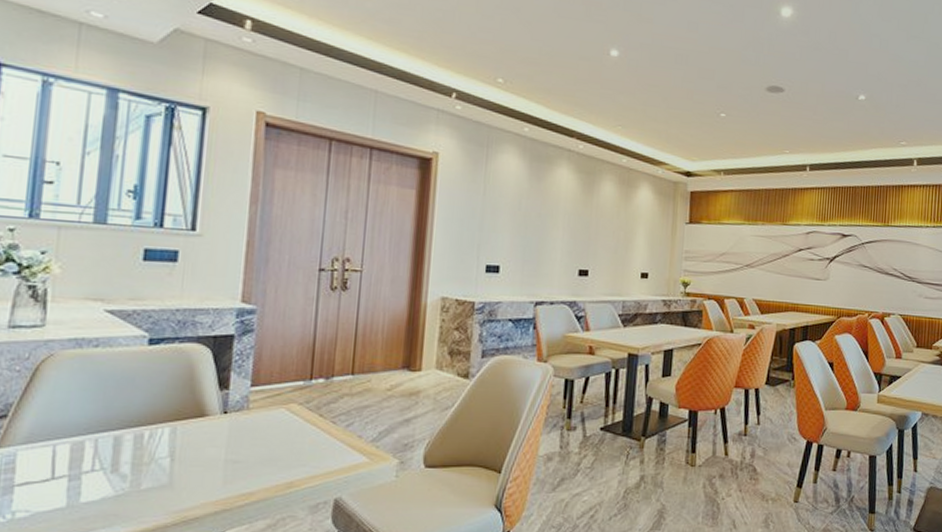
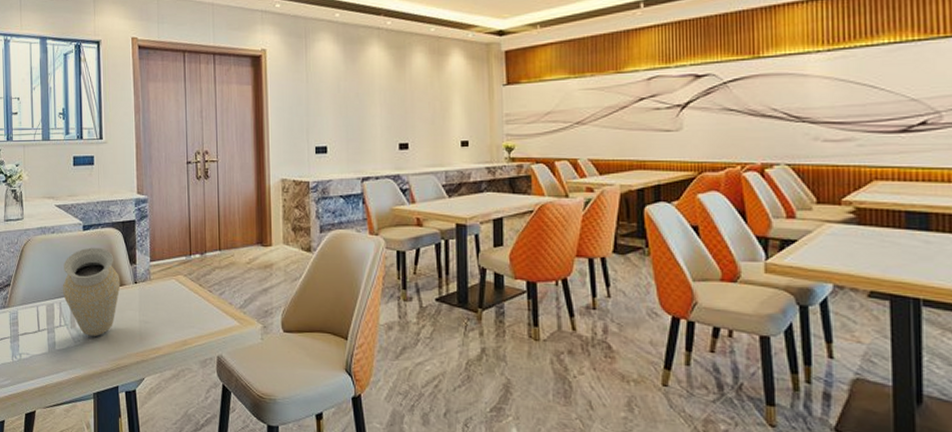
vase: none [102,367,202,482] -> present [62,247,121,336]

